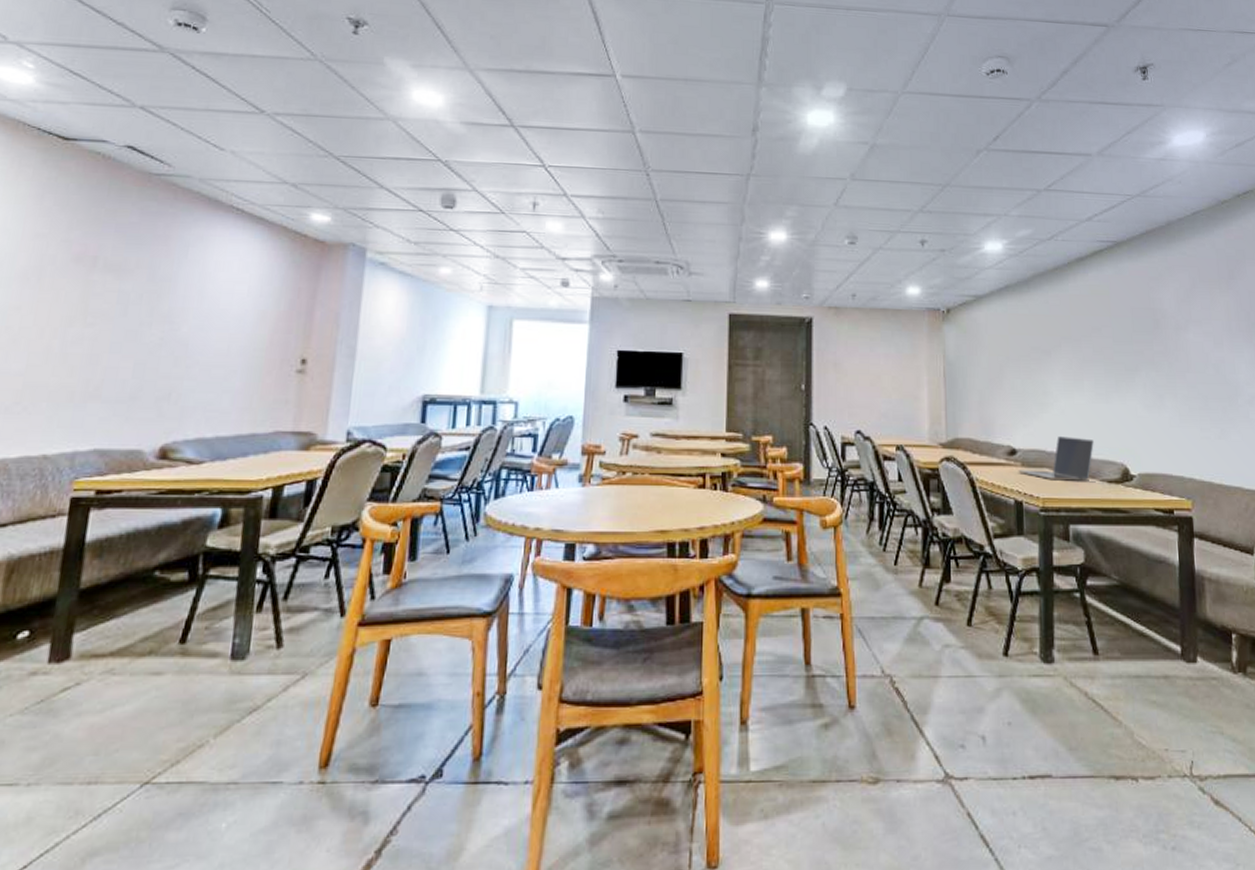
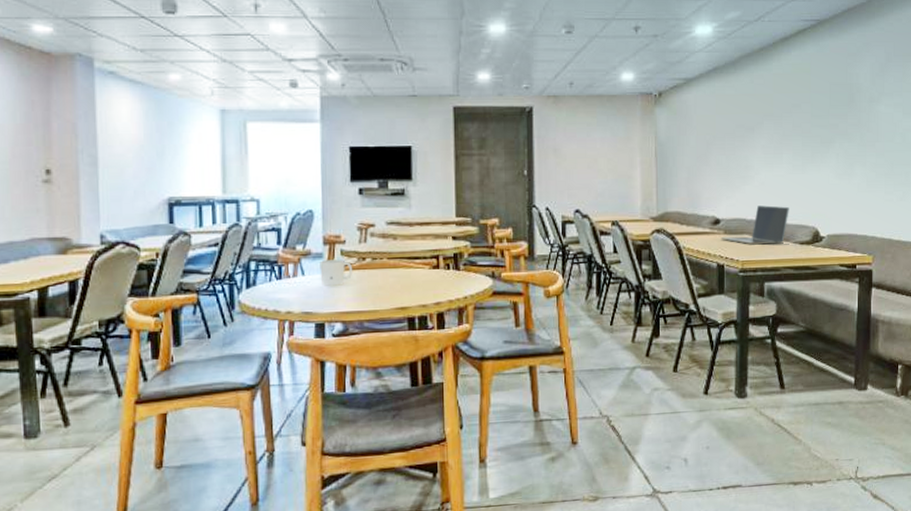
mug: none [575,472,612,502] -> present [320,259,353,286]

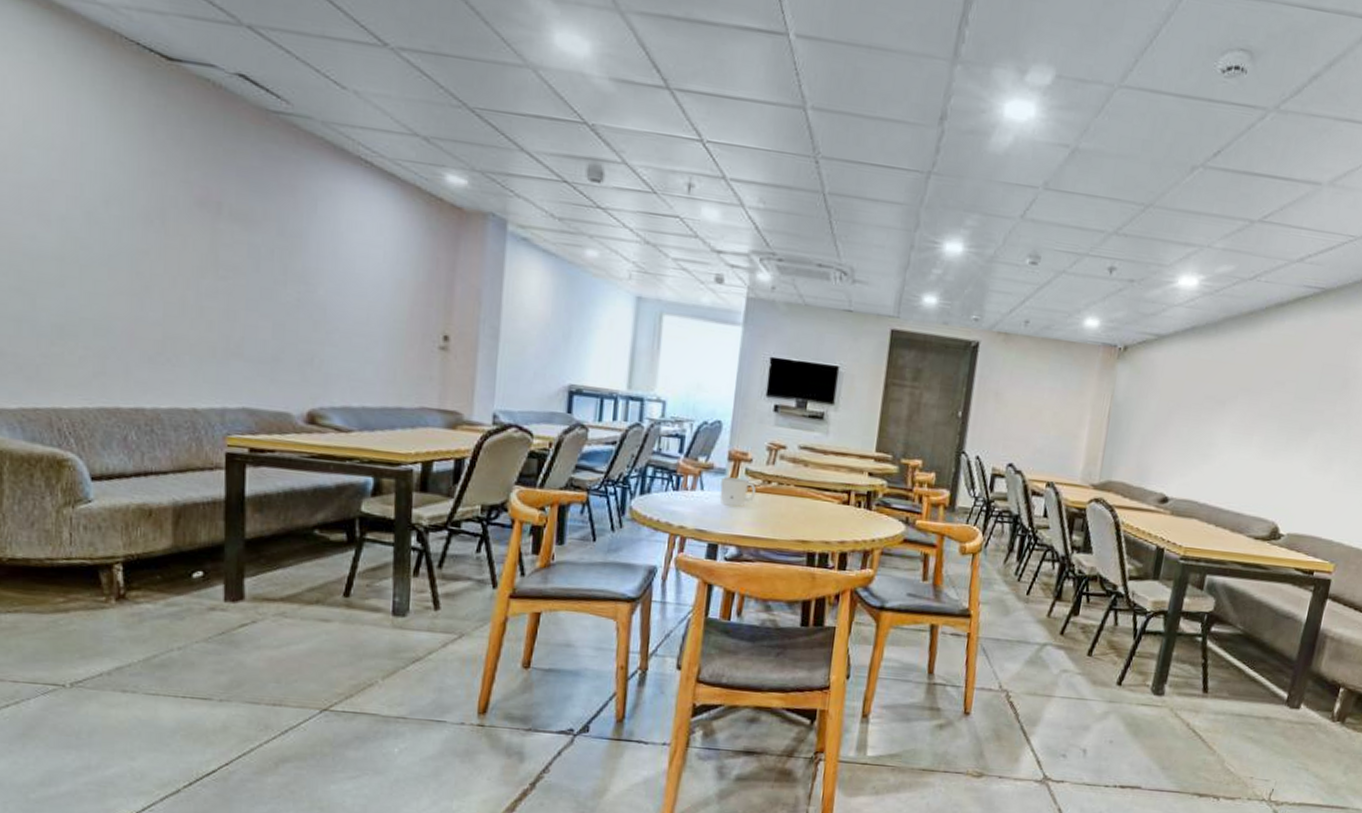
laptop: present [721,205,789,245] -> none [1165,489,1250,536]

